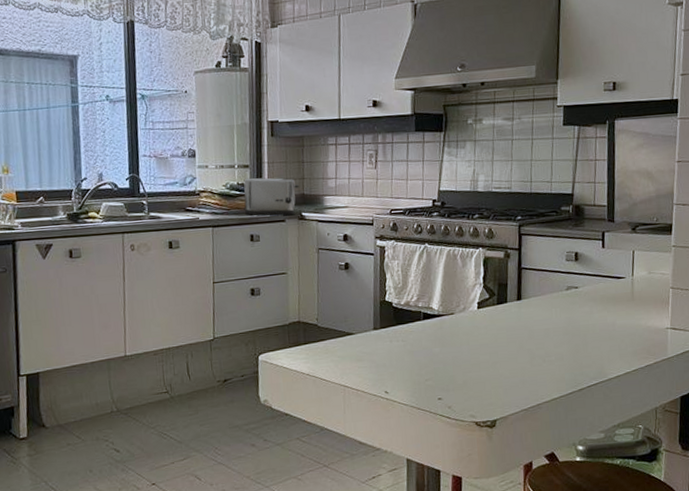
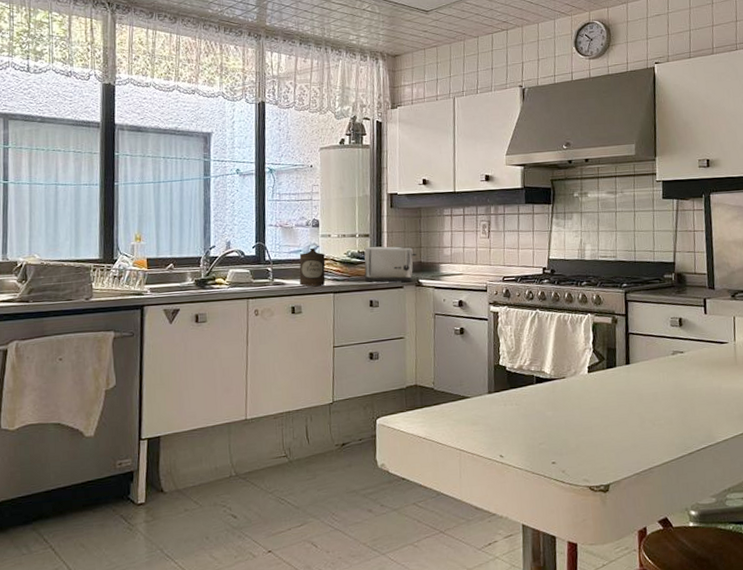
canister: none [175,179,204,221] -> present [299,247,326,287]

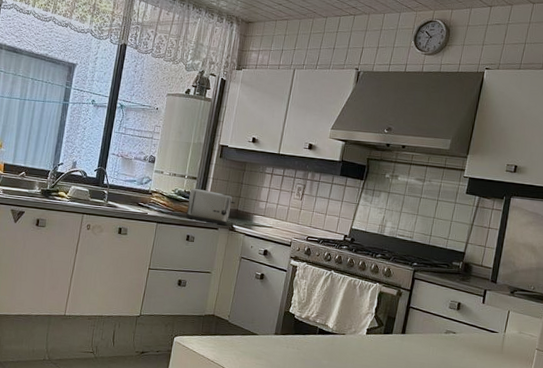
canister: present [299,247,326,287] -> none [129,180,155,215]

